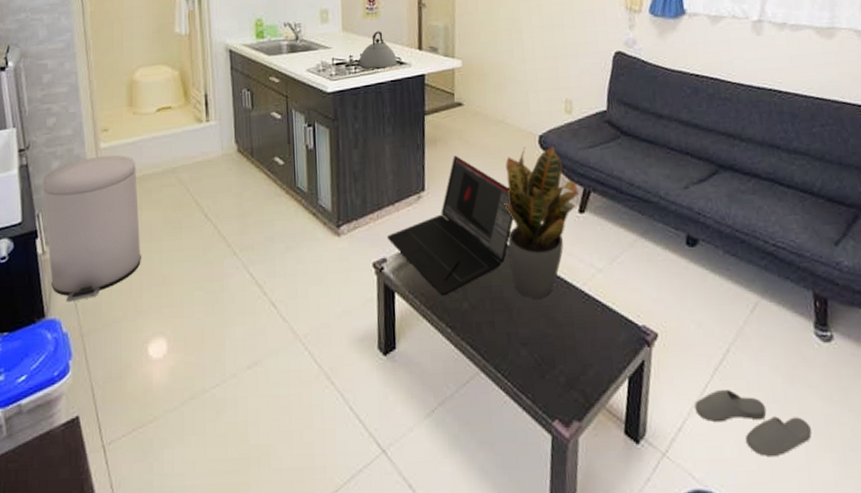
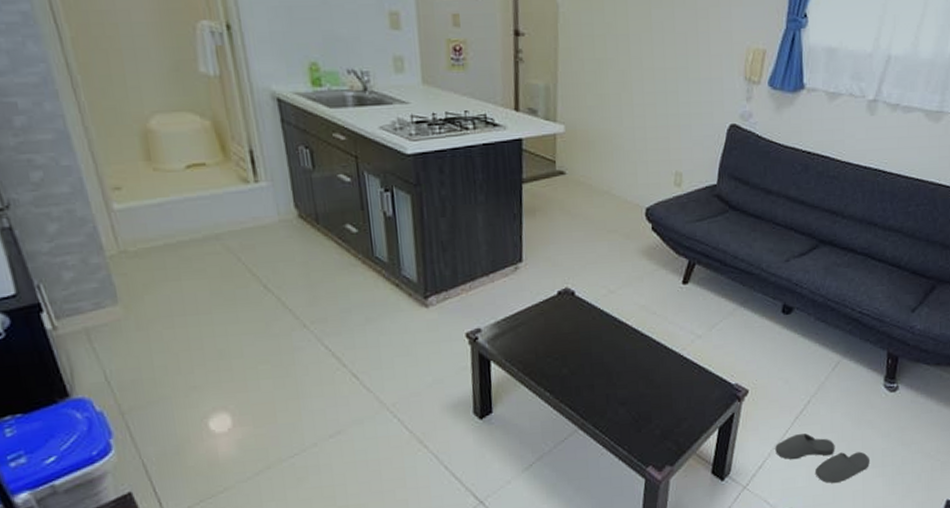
pedal bin: present [42,155,141,303] -> none [37,218,188,381]
kettle: present [359,31,397,69] -> none [444,86,490,130]
laptop: present [386,155,514,296] -> none [480,226,616,363]
potted plant: present [504,146,579,299] -> none [607,219,683,364]

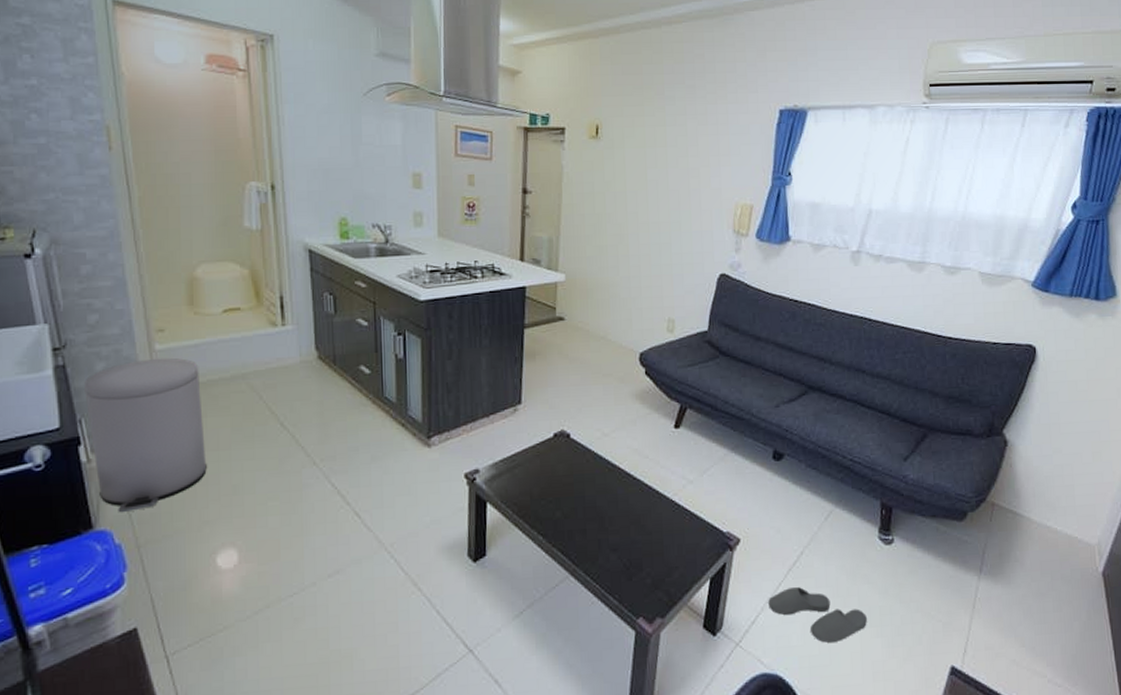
pedal bin: none [37,218,188,381] -> present [85,357,207,513]

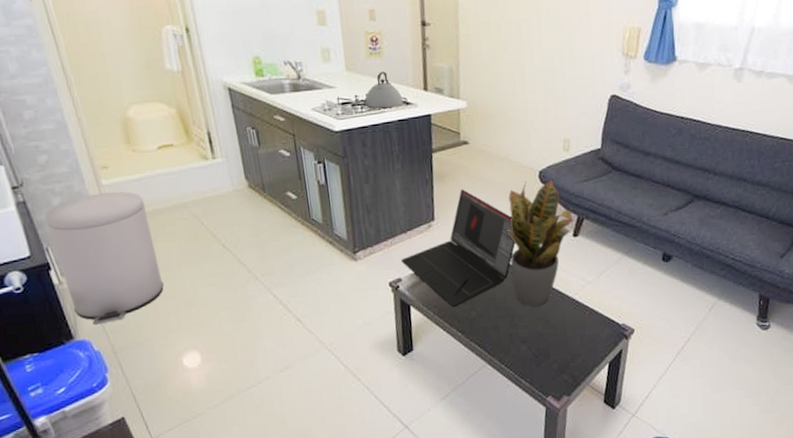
kettle: none [455,239,497,279] -> present [365,71,404,109]
laptop: none [479,370,610,506] -> present [400,189,516,308]
potted plant: none [601,363,675,508] -> present [507,180,573,307]
slippers: present [768,587,868,643] -> none [660,367,747,412]

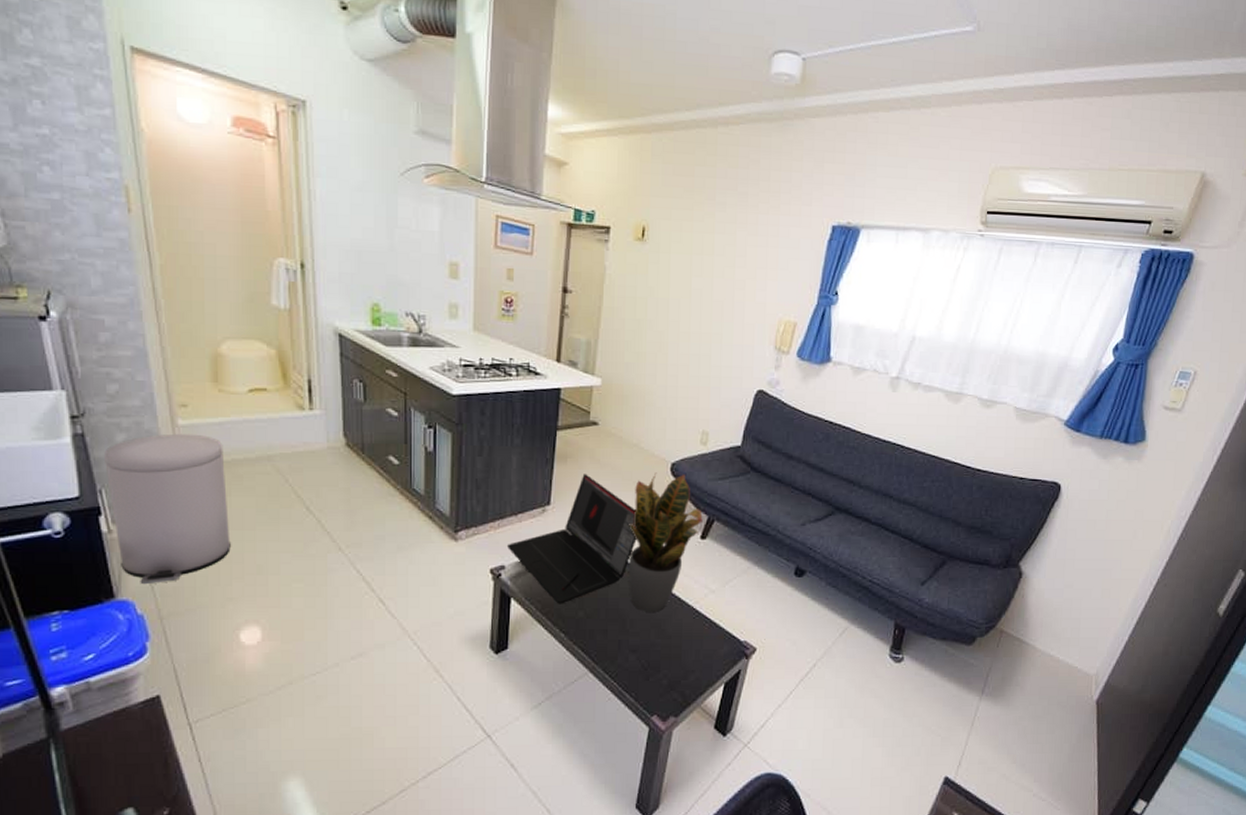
kettle: present [365,71,404,109] -> none [490,336,532,377]

